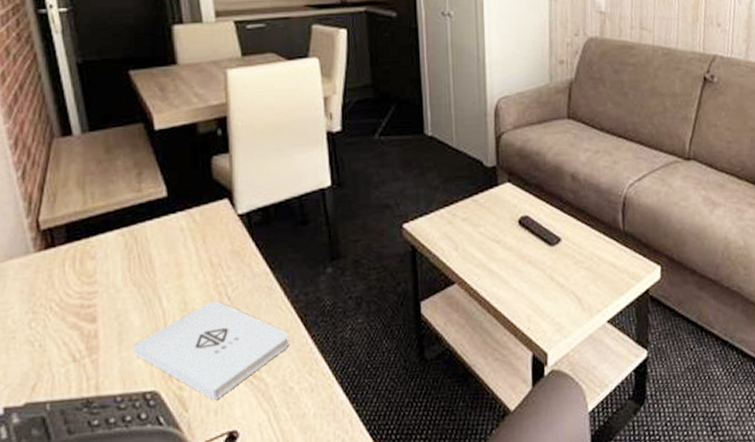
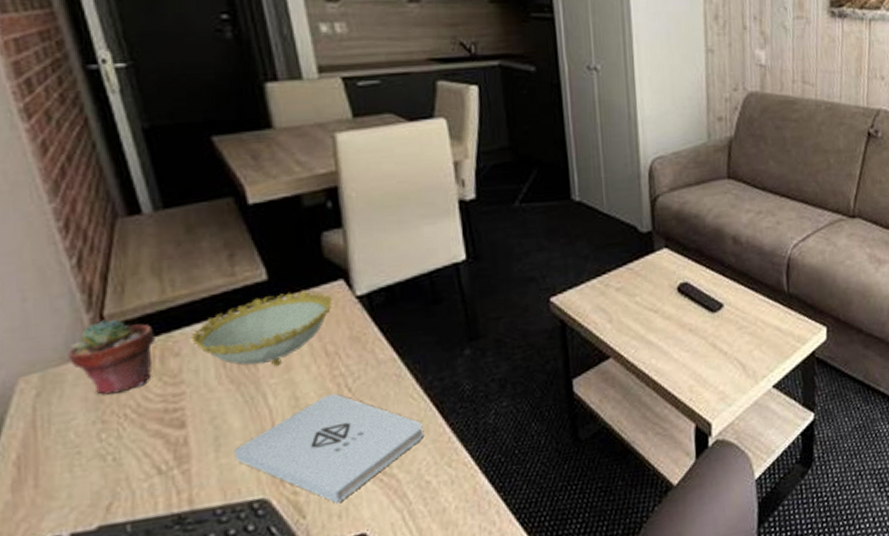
potted succulent: none [10,224,77,289] -> present [67,319,155,395]
decorative bowl: none [105,207,218,273] -> present [191,290,333,366]

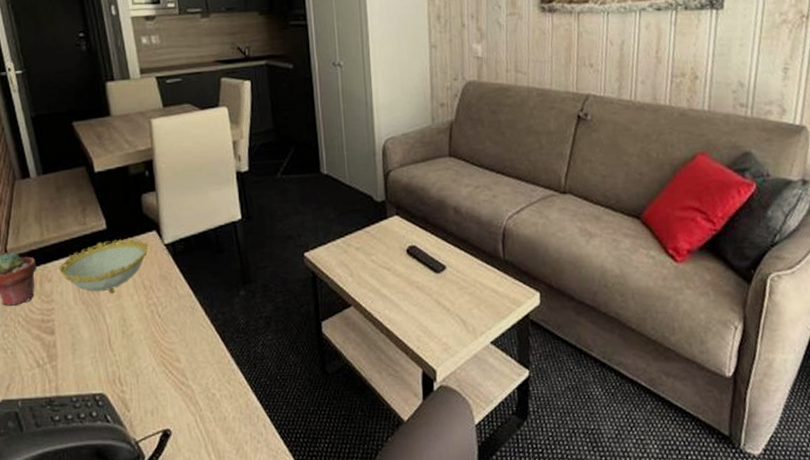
notepad: present [234,393,423,504] -> none [84,318,210,404]

